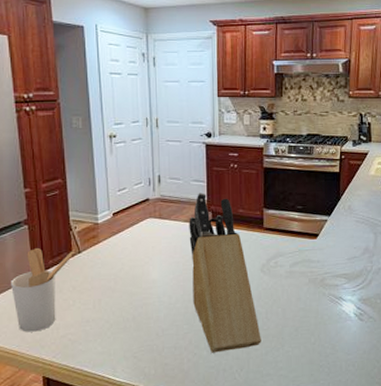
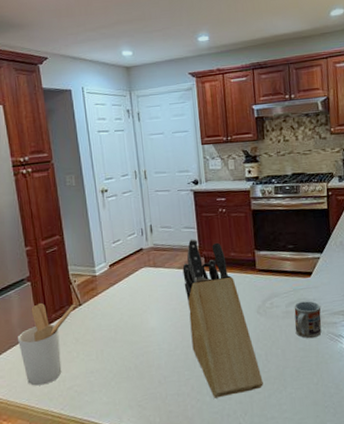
cup: none [297,262,325,300] -> present [294,301,322,339]

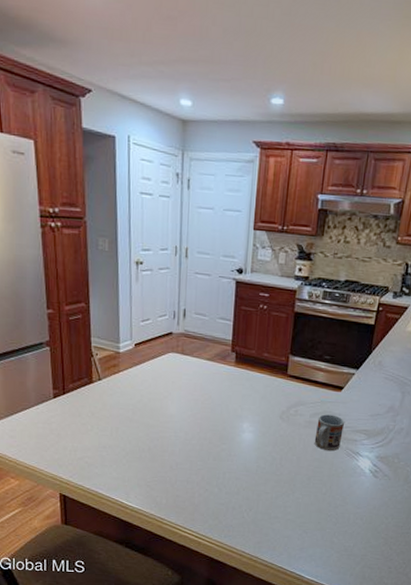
utensil holder: present [18,303,75,386] -> none [32,371,95,451]
knife block: present [182,239,263,398] -> none [209,331,273,491]

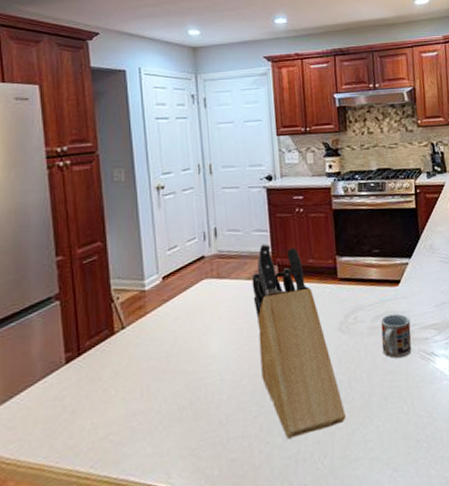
knife block: none [209,331,273,491] -> present [252,244,346,439]

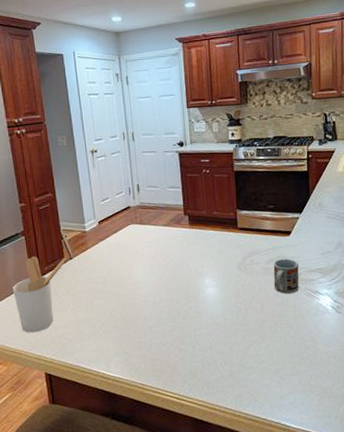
utensil holder: none [38,327,117,438] -> present [13,257,66,333]
knife block: present [252,244,346,439] -> none [167,198,243,348]

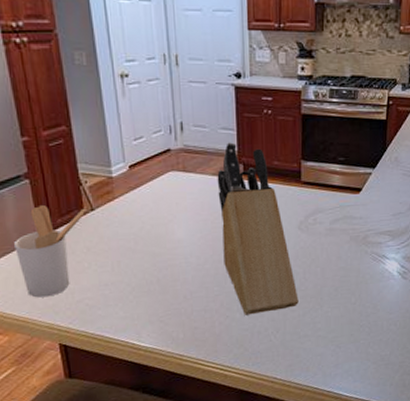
knife block: none [167,198,243,348] -> present [217,142,299,315]
cup: present [273,258,300,294] -> none [337,219,367,258]

